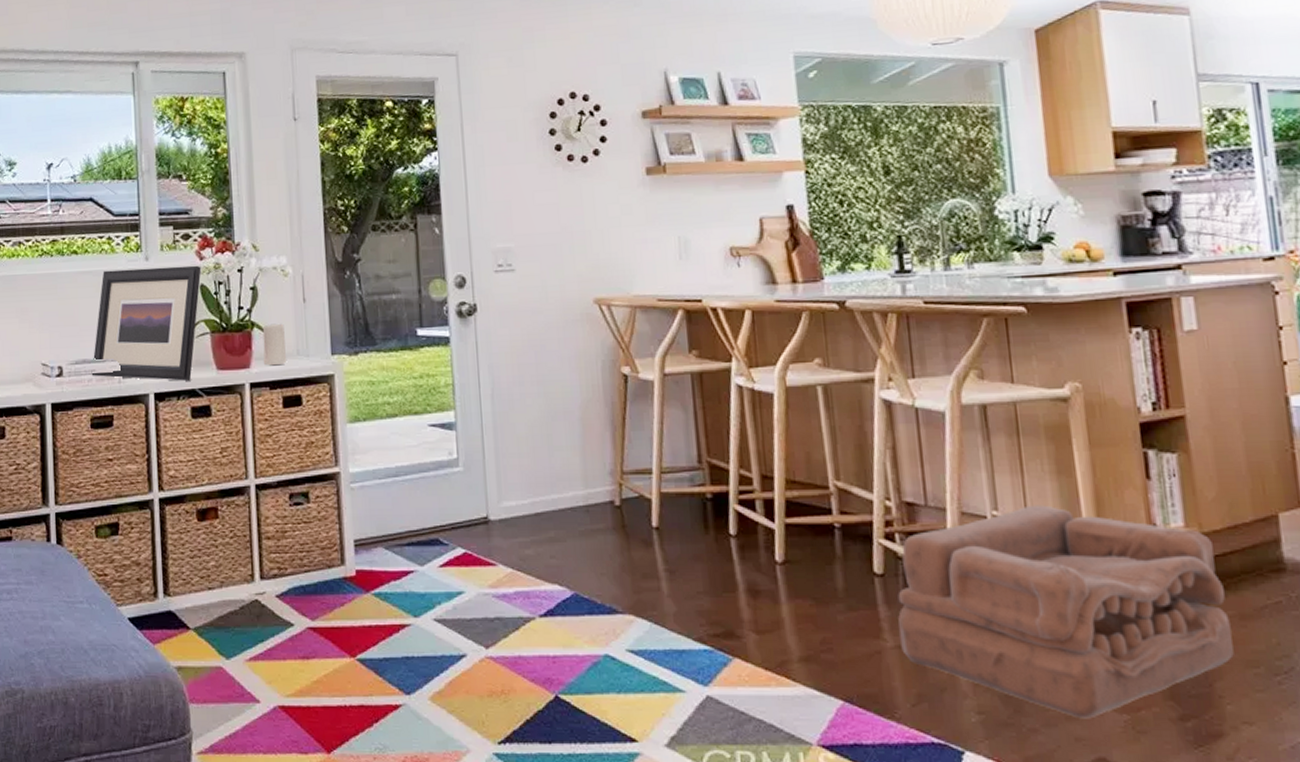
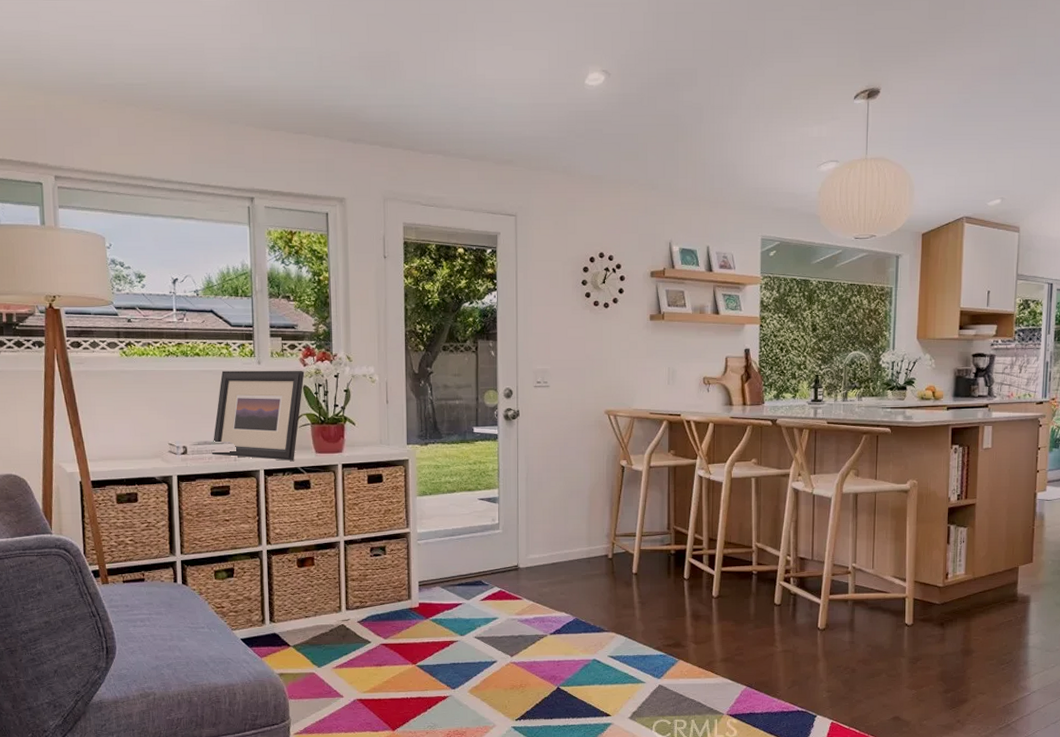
candle: present [262,323,287,366] -> none [353,419,372,451]
dog bed: present [898,505,1234,719] -> none [785,560,981,693]

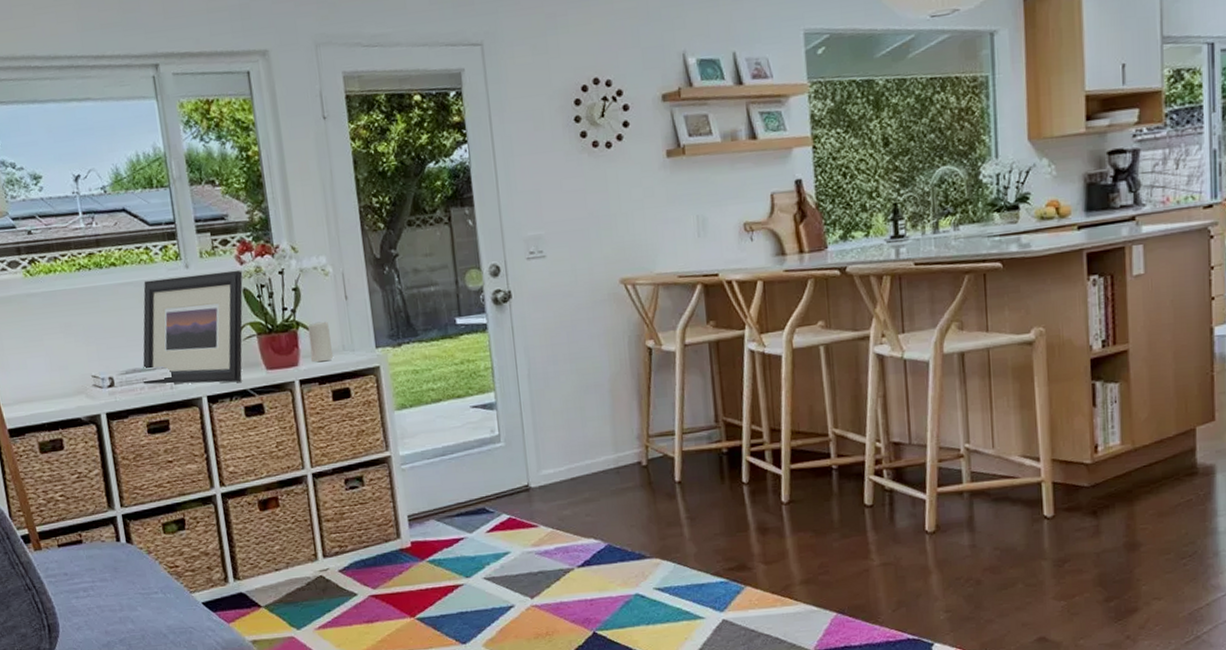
candle: none [353,419,372,451] -> present [307,321,334,363]

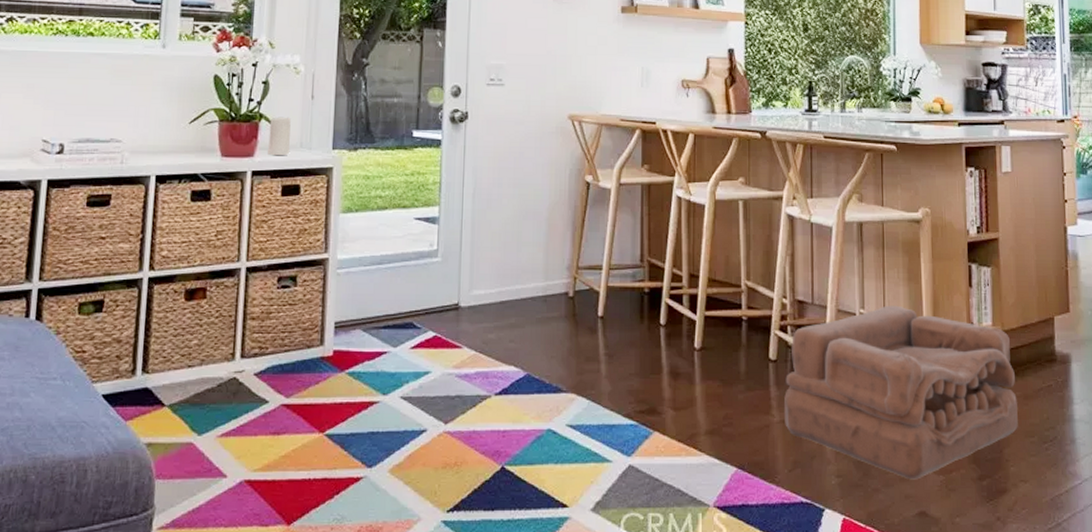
picture frame: present [142,270,243,385] -> none [93,54,217,165]
dog bed: none [883,435,1151,608] -> present [783,305,1018,480]

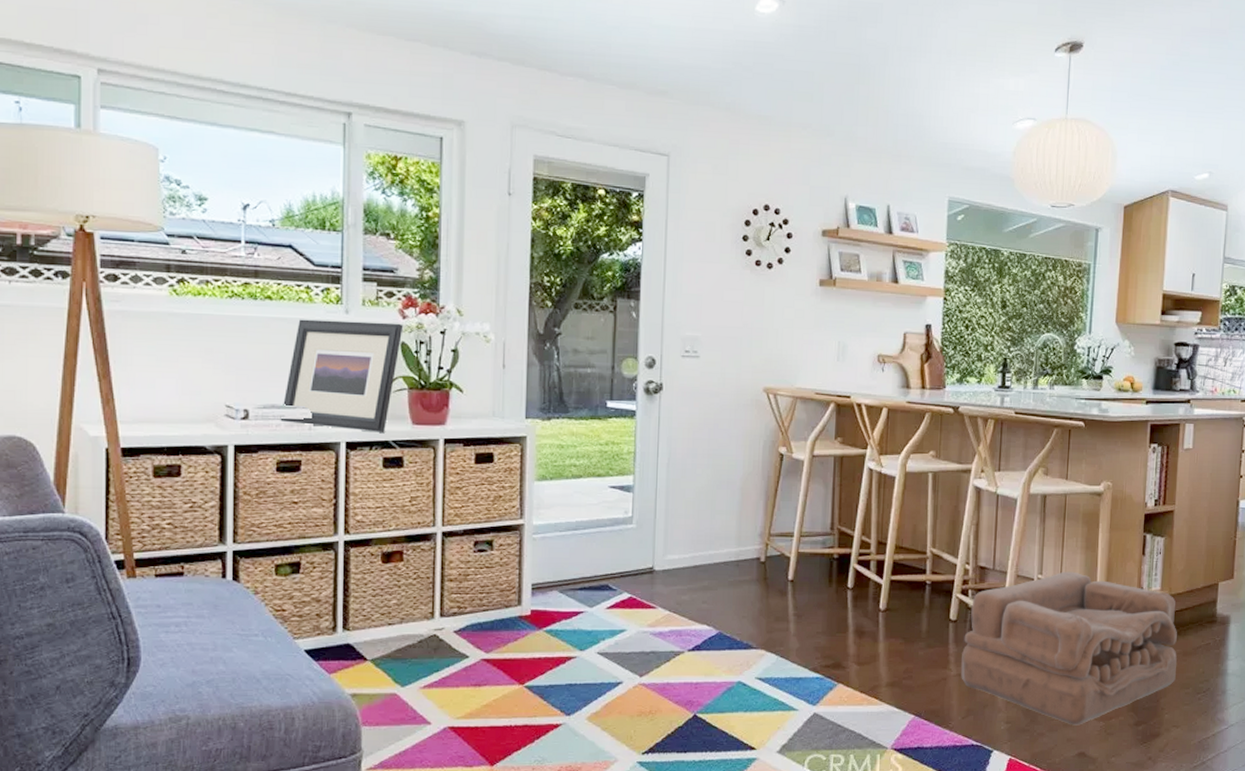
picture frame: none [93,54,217,165] -> present [280,319,404,432]
candle: present [267,117,291,156] -> none [458,385,483,425]

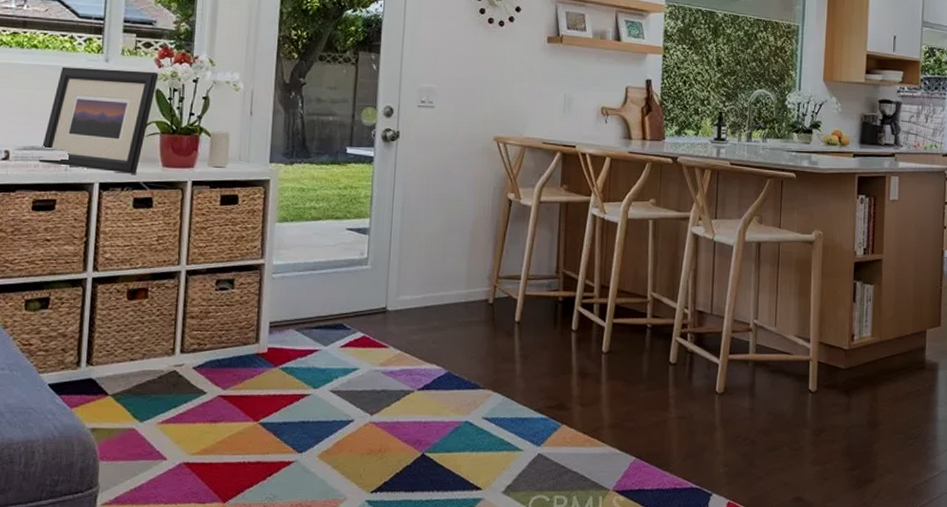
candle: none [458,385,483,425] -> present [206,131,230,168]
dog bed: present [960,571,1177,725] -> none [680,317,888,470]

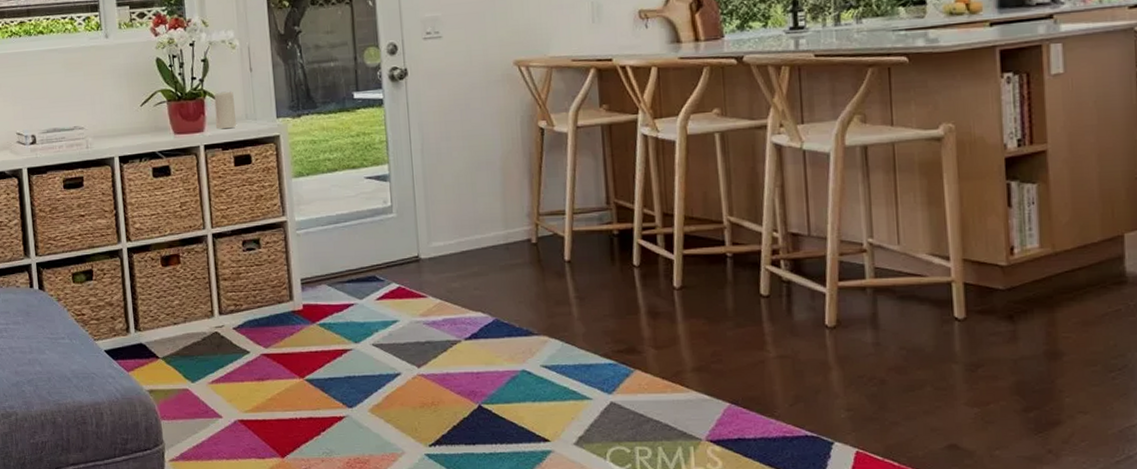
picture frame: present [38,66,159,174] -> none [61,41,157,145]

